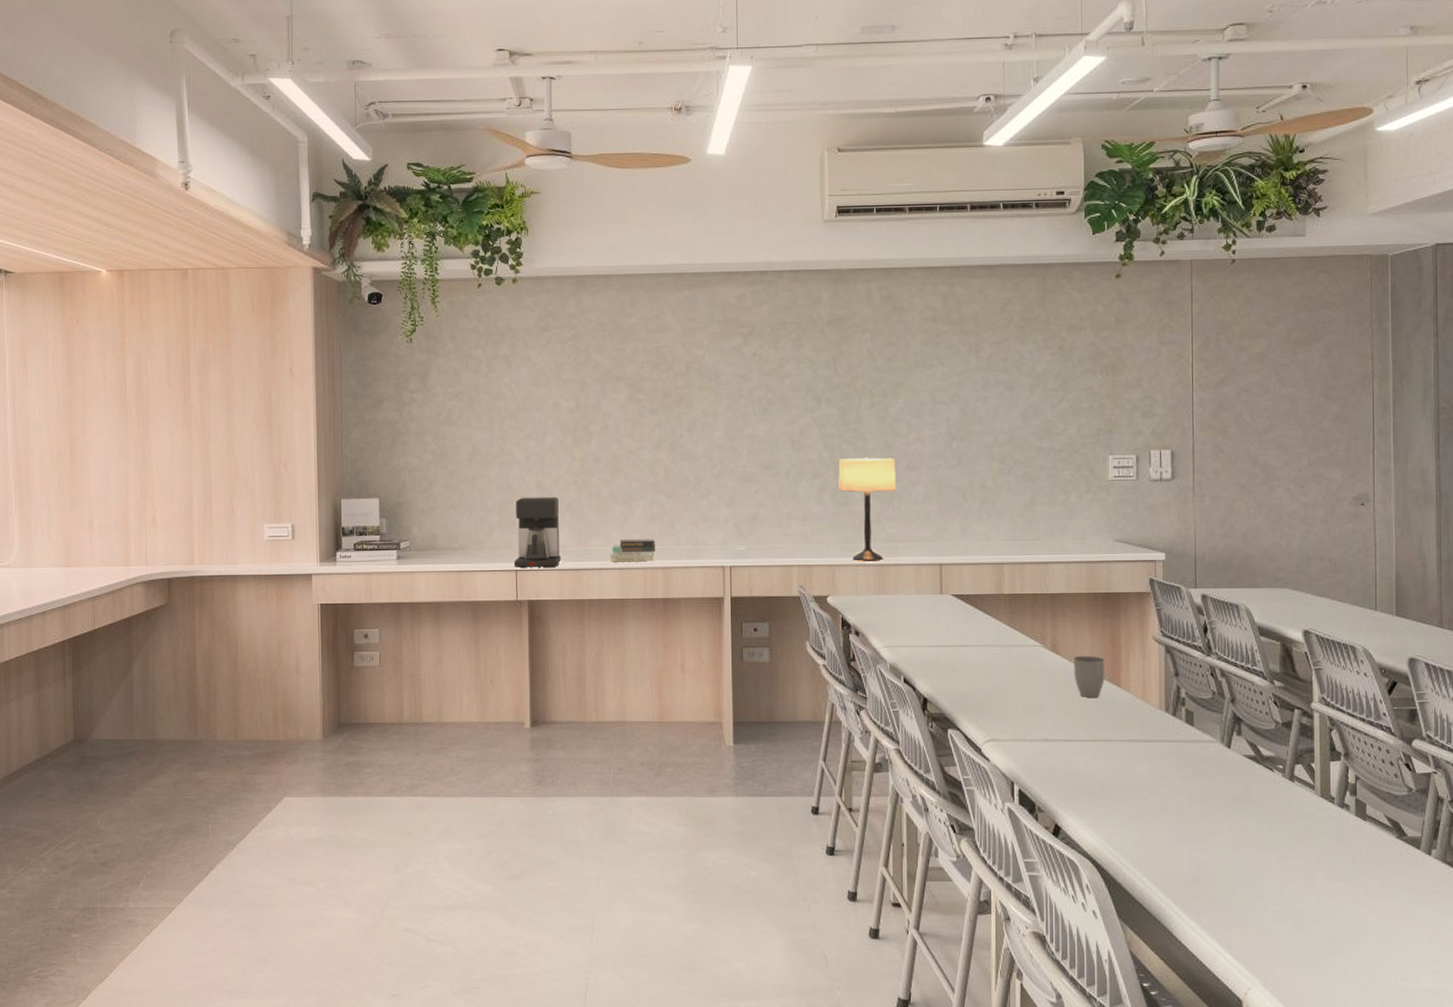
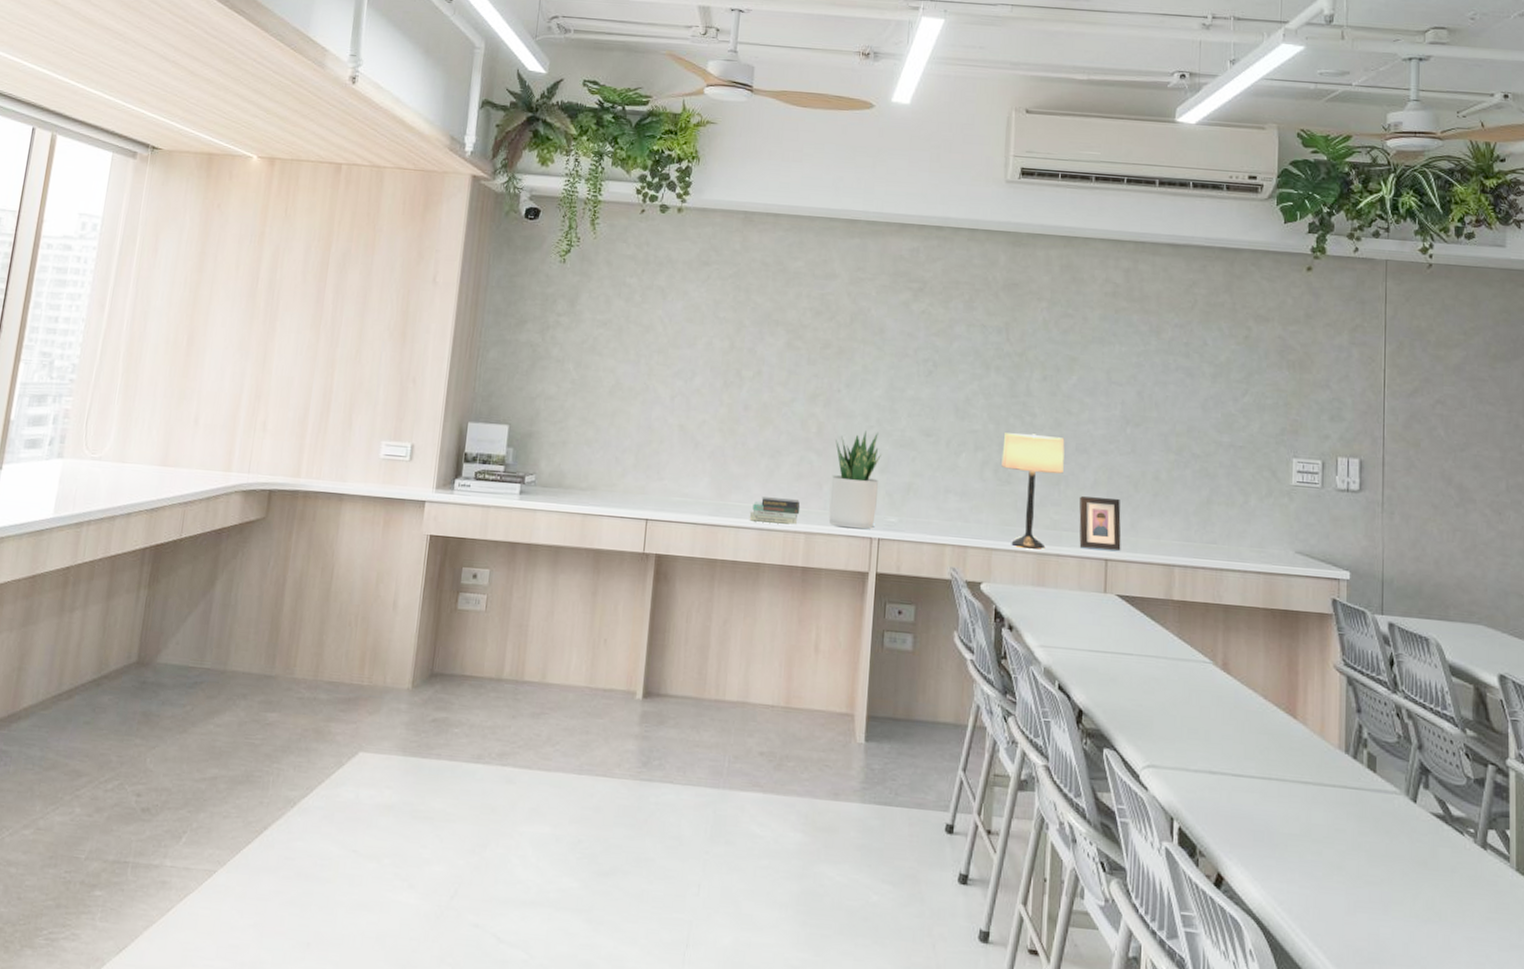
coffee maker: present [514,496,561,567] -> none [645,439,701,520]
planter: none [681,470,726,560] -> present [828,431,881,530]
picture frame: none [913,508,953,557] -> present [1079,496,1122,552]
mug: present [1074,655,1105,697] -> none [1245,678,1280,728]

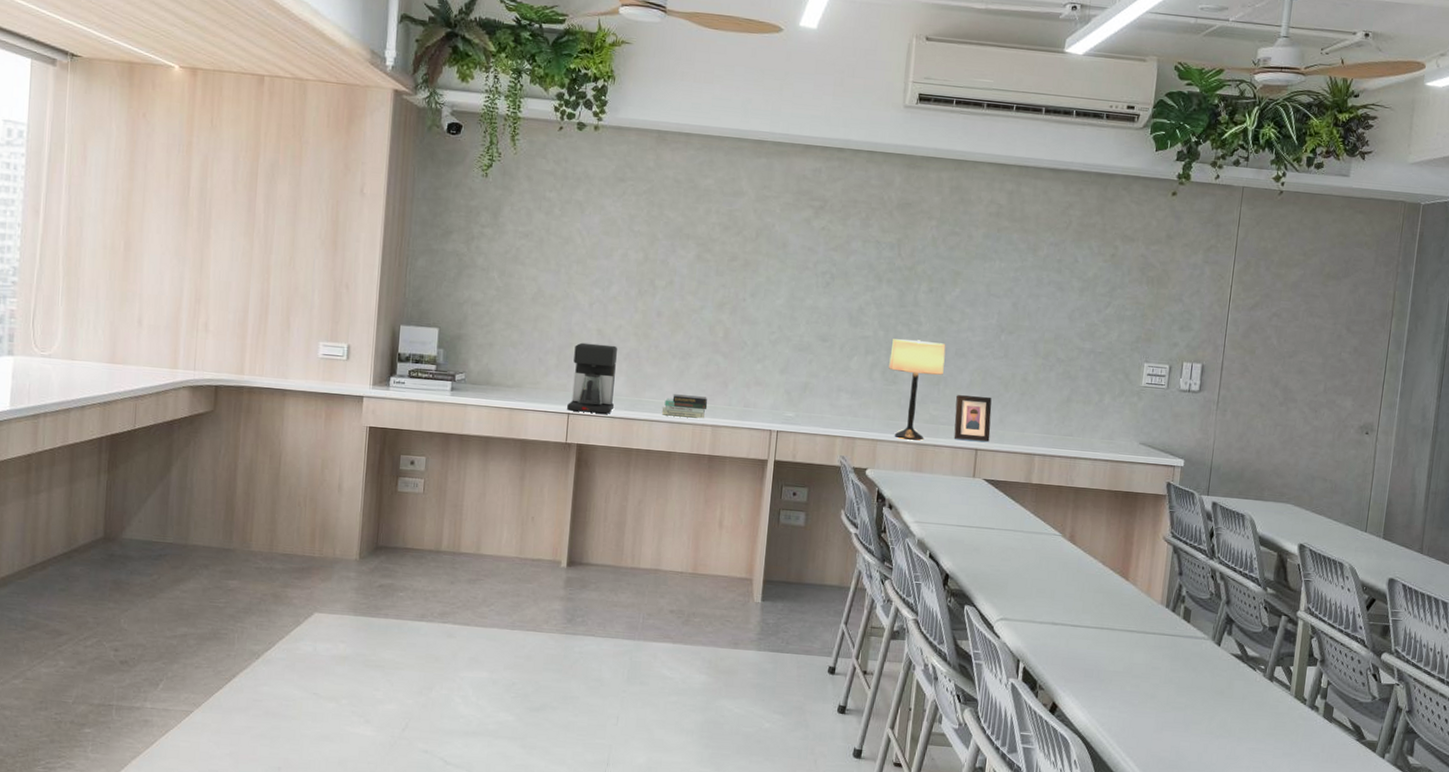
coffee maker: none [645,439,701,520] -> present [567,342,617,414]
planter: present [828,431,881,530] -> none [733,336,781,423]

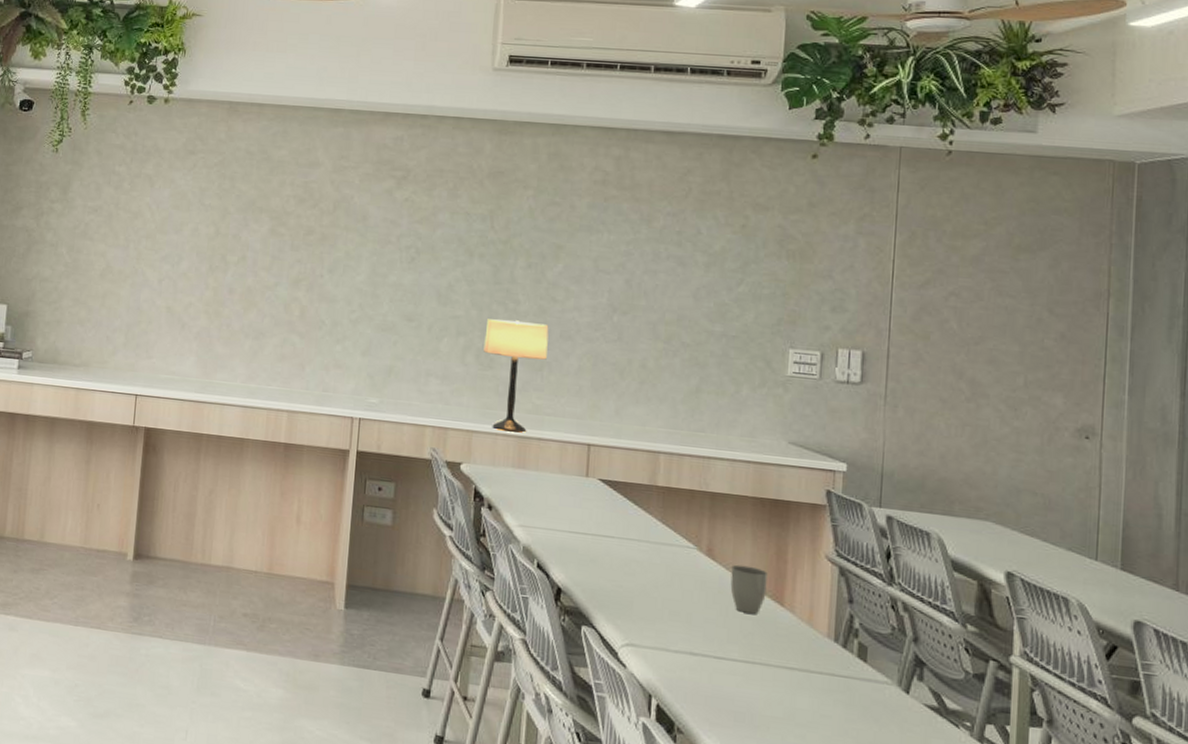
coffee maker: present [567,342,617,414] -> none [135,320,187,396]
books: present [661,394,708,419] -> none [233,376,284,403]
picture frame: present [953,395,992,443] -> none [561,382,606,437]
mug: none [1087,547,1117,588] -> present [730,564,768,614]

